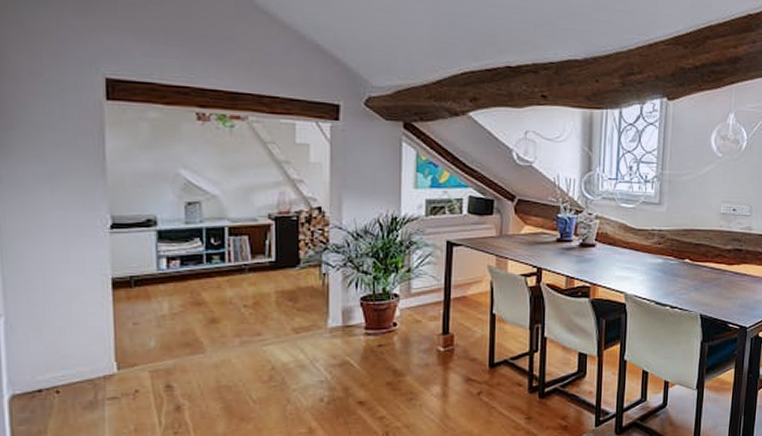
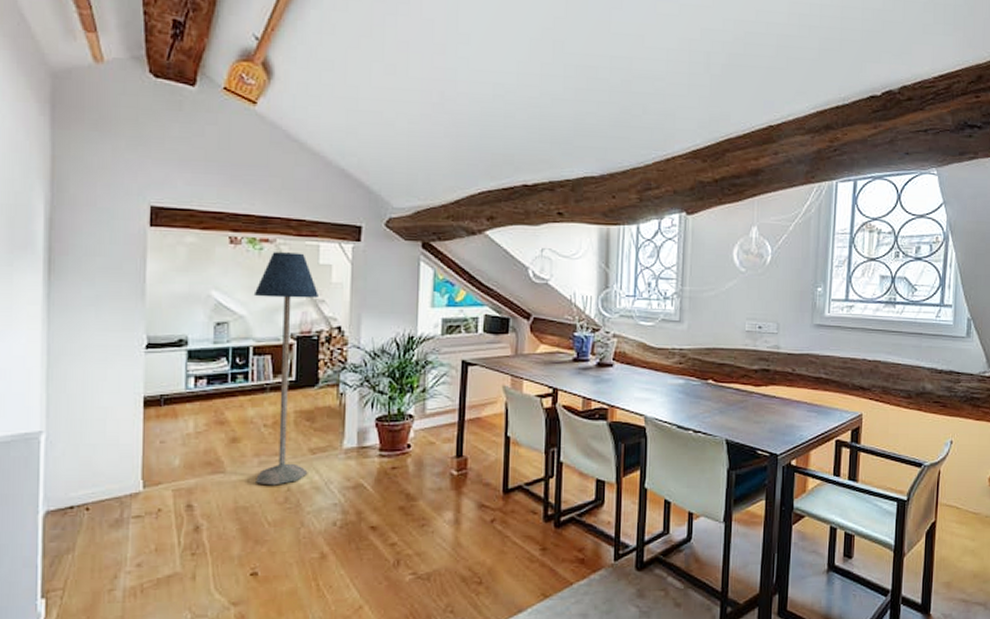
floor lamp: none [226,130,296,365] -> present [253,252,318,486]

